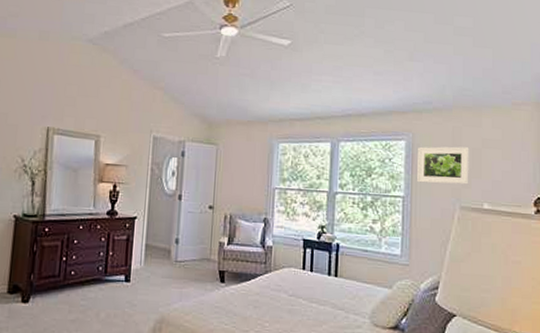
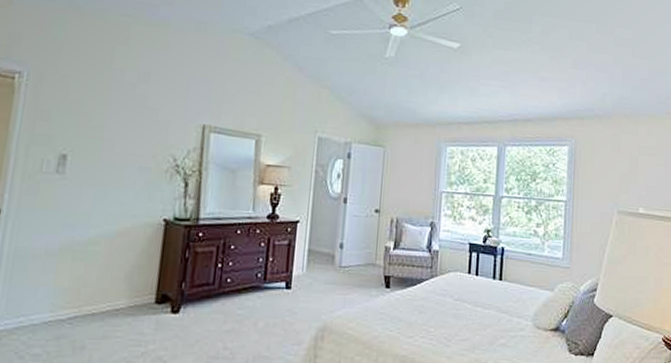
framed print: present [417,146,469,185] -> none [579,152,627,190]

